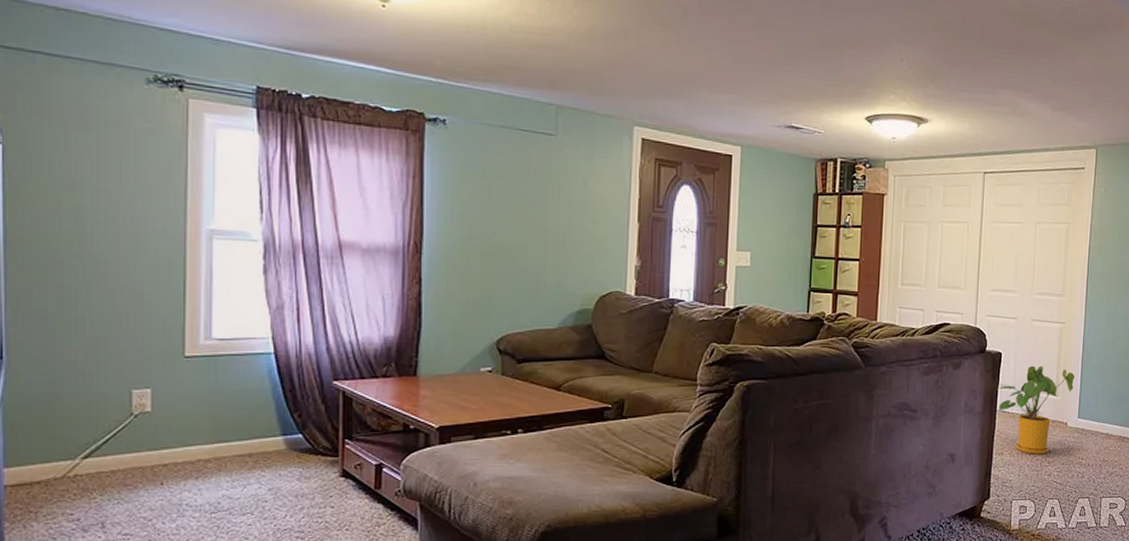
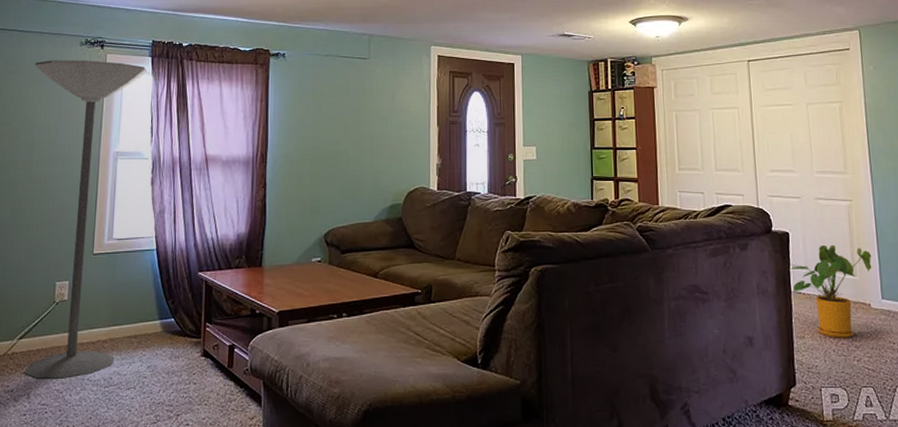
floor lamp: none [76,99,252,505] -> present [23,59,148,379]

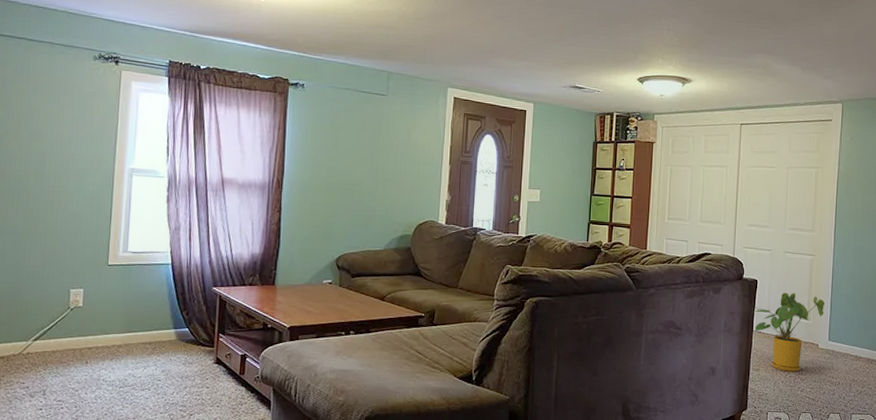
floor lamp: present [23,59,148,379] -> none [38,72,164,378]

